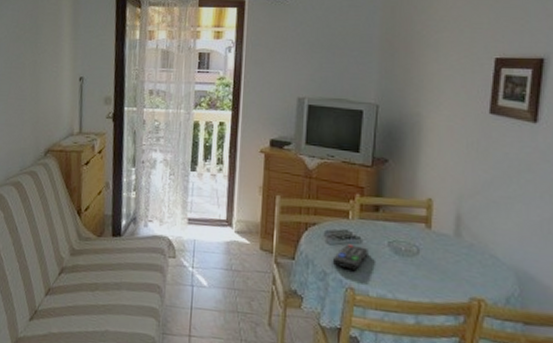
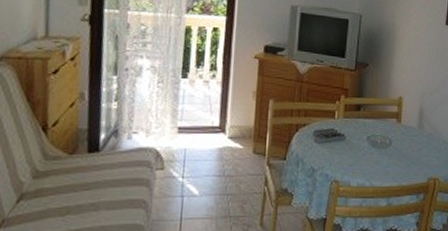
remote control: present [332,244,368,270] -> none [319,141,351,164]

